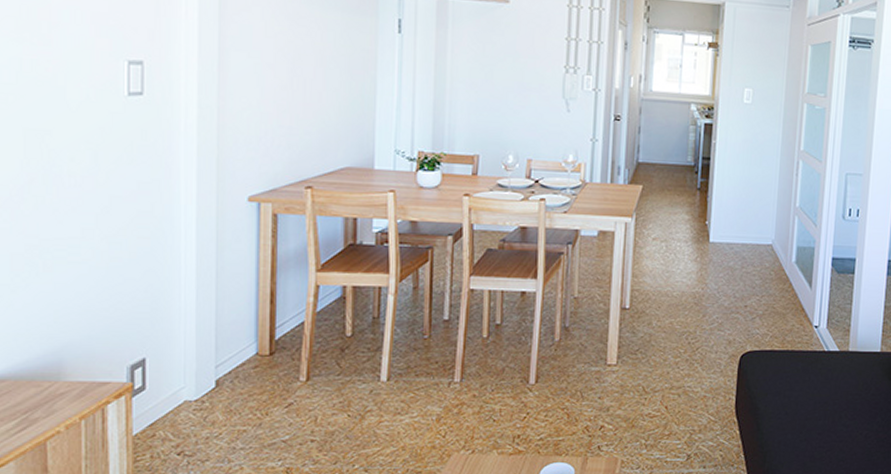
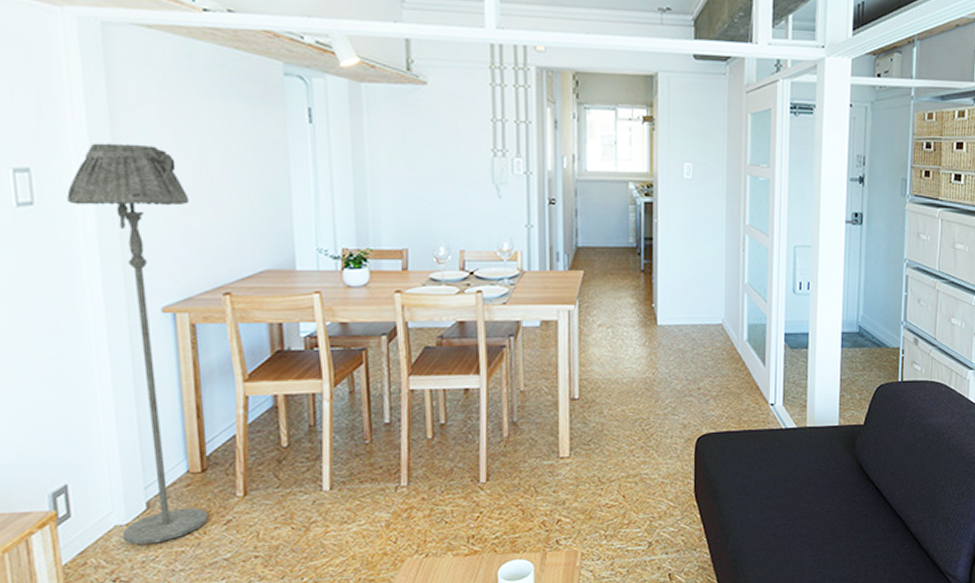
floor lamp: none [174,41,283,421] -> present [67,143,209,545]

